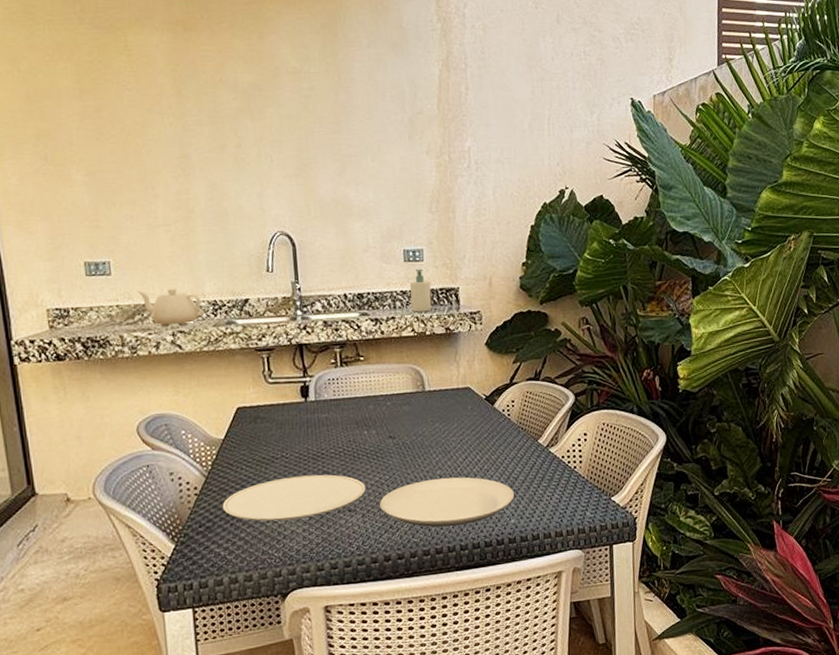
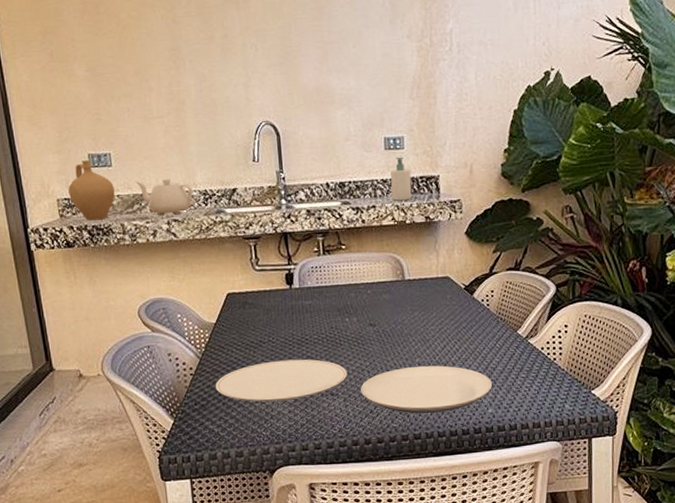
ceramic jug: none [60,268,114,332] -> present [68,160,115,221]

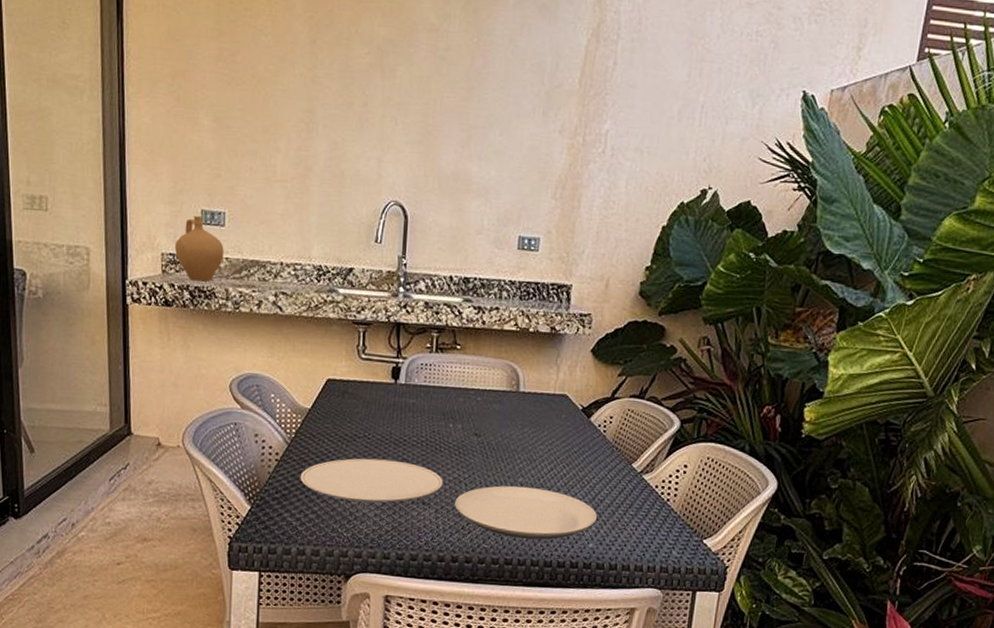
teapot: present [135,179,196,216] -> none [246,245,309,288]
soap bottle: present [390,156,412,201] -> none [517,258,542,307]

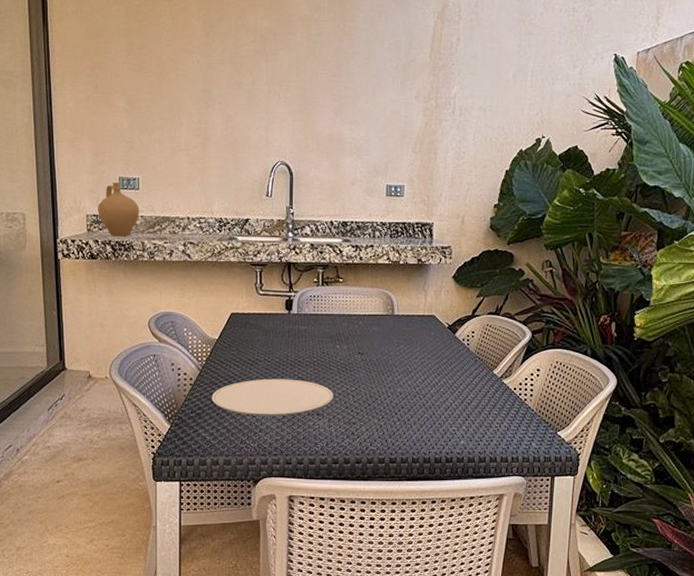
plate: present [455,485,597,540] -> none [345,395,466,440]

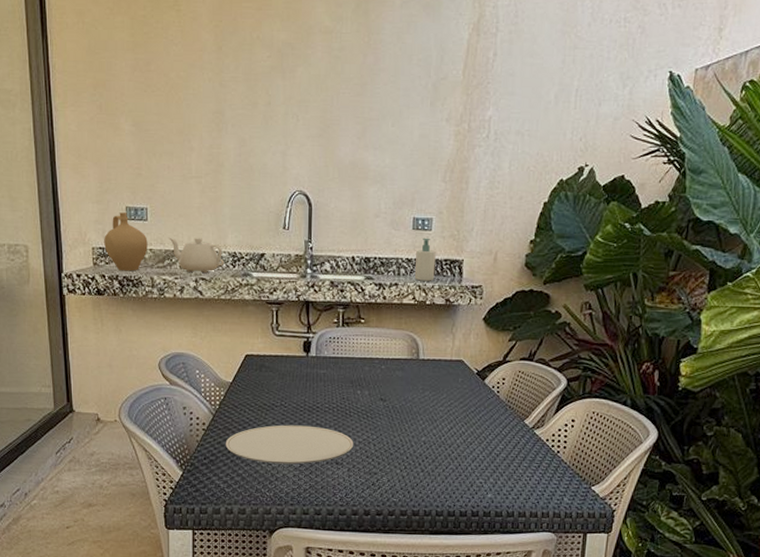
teapot: none [158,205,212,238] -> present [168,237,225,274]
soap bottle: none [388,203,408,243] -> present [414,237,436,281]

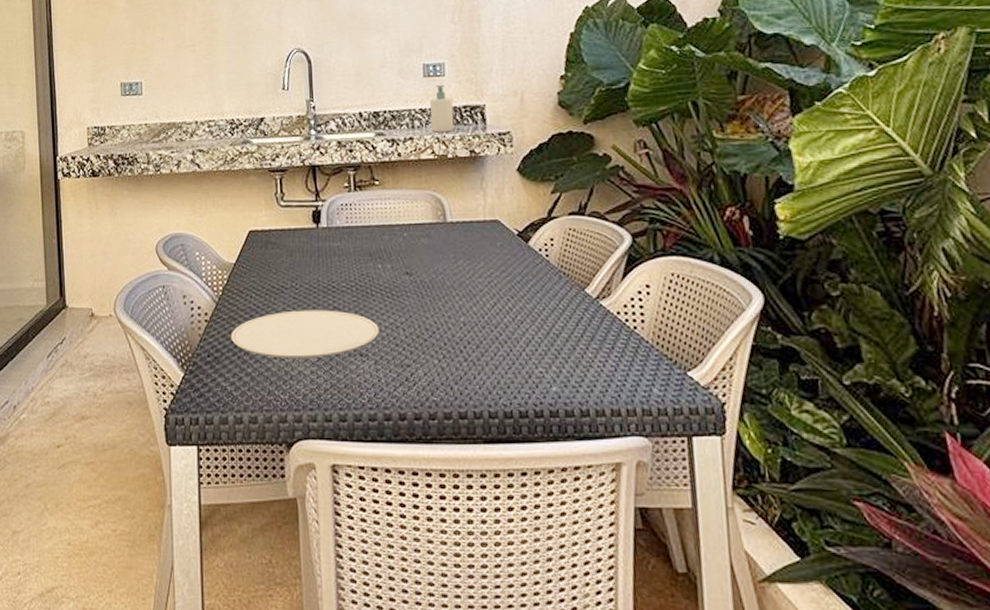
ceramic jug: present [104,212,148,272] -> none [99,89,143,150]
teapot: present [168,237,225,274] -> none [163,107,223,146]

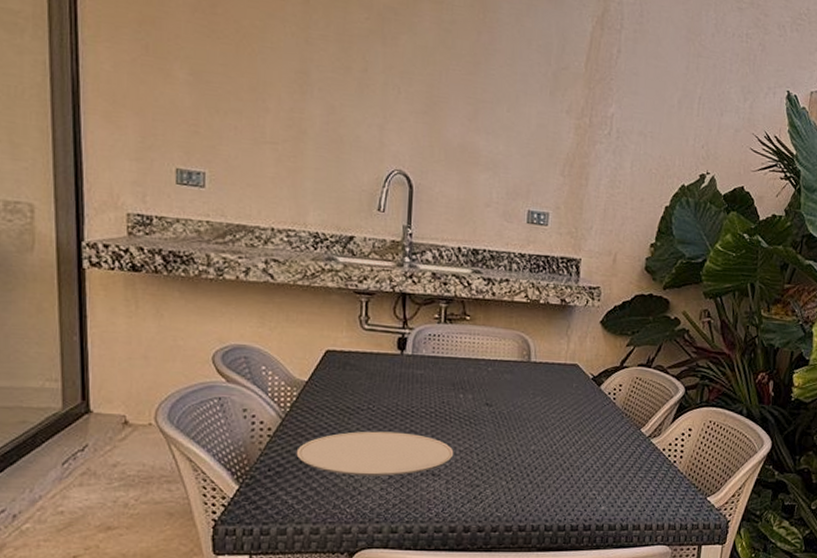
soap bottle: present [430,84,455,133] -> none [527,232,552,279]

